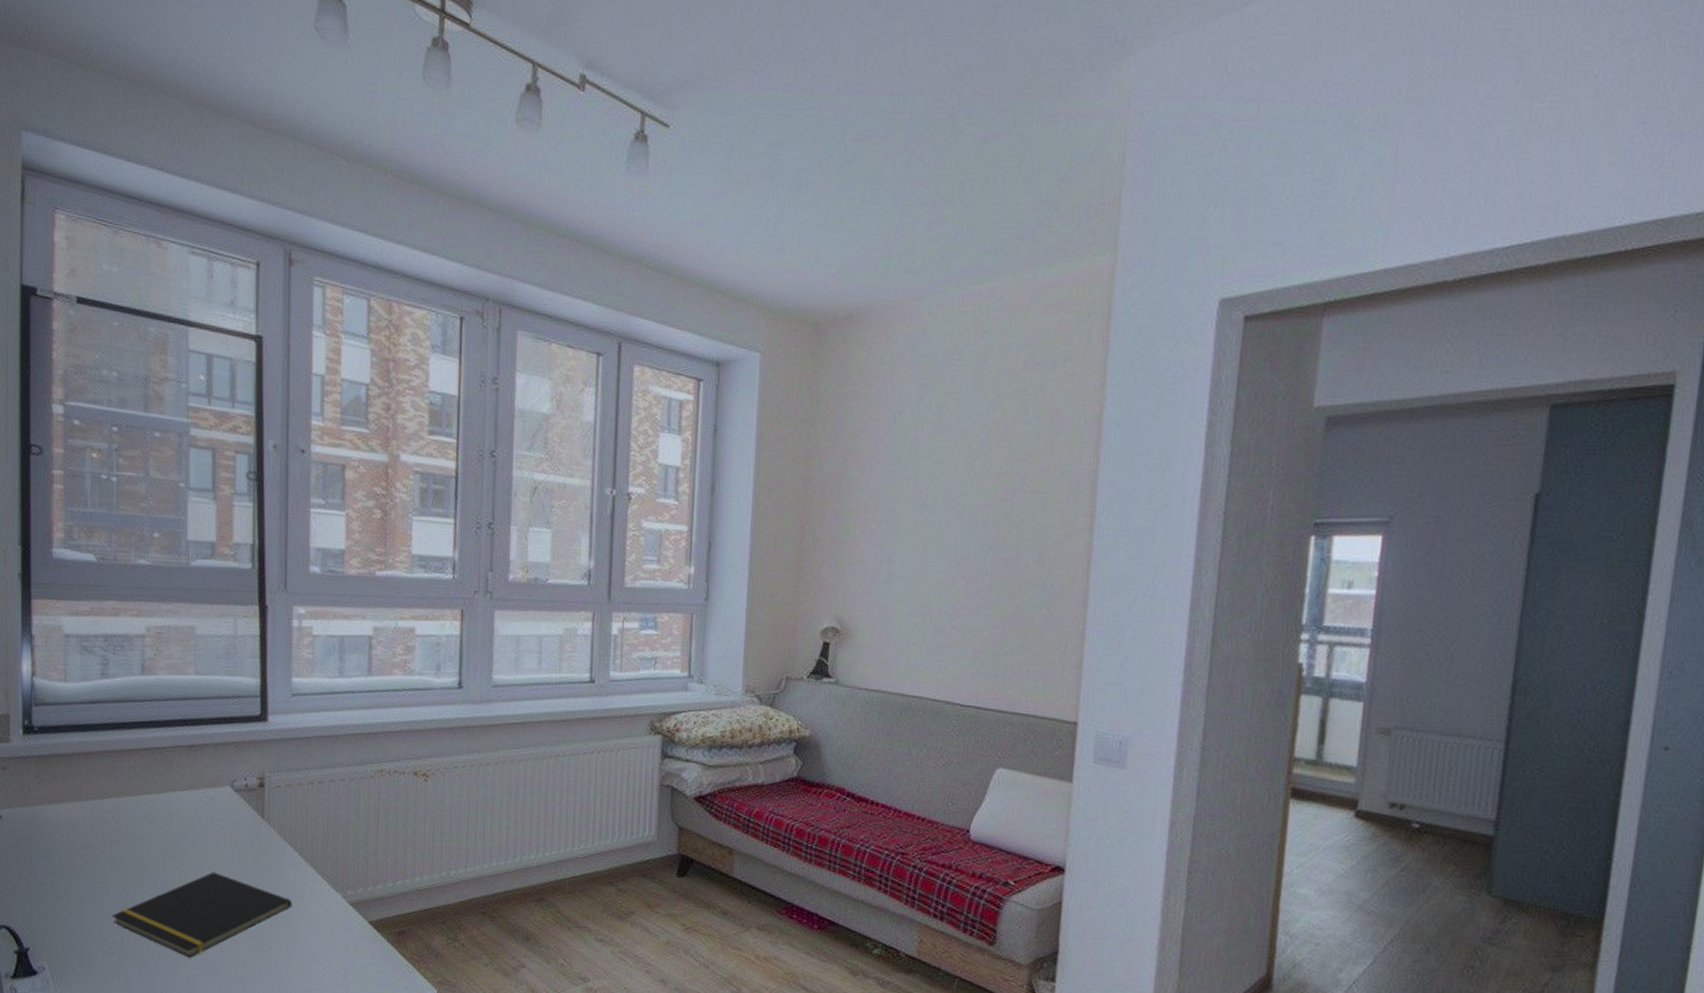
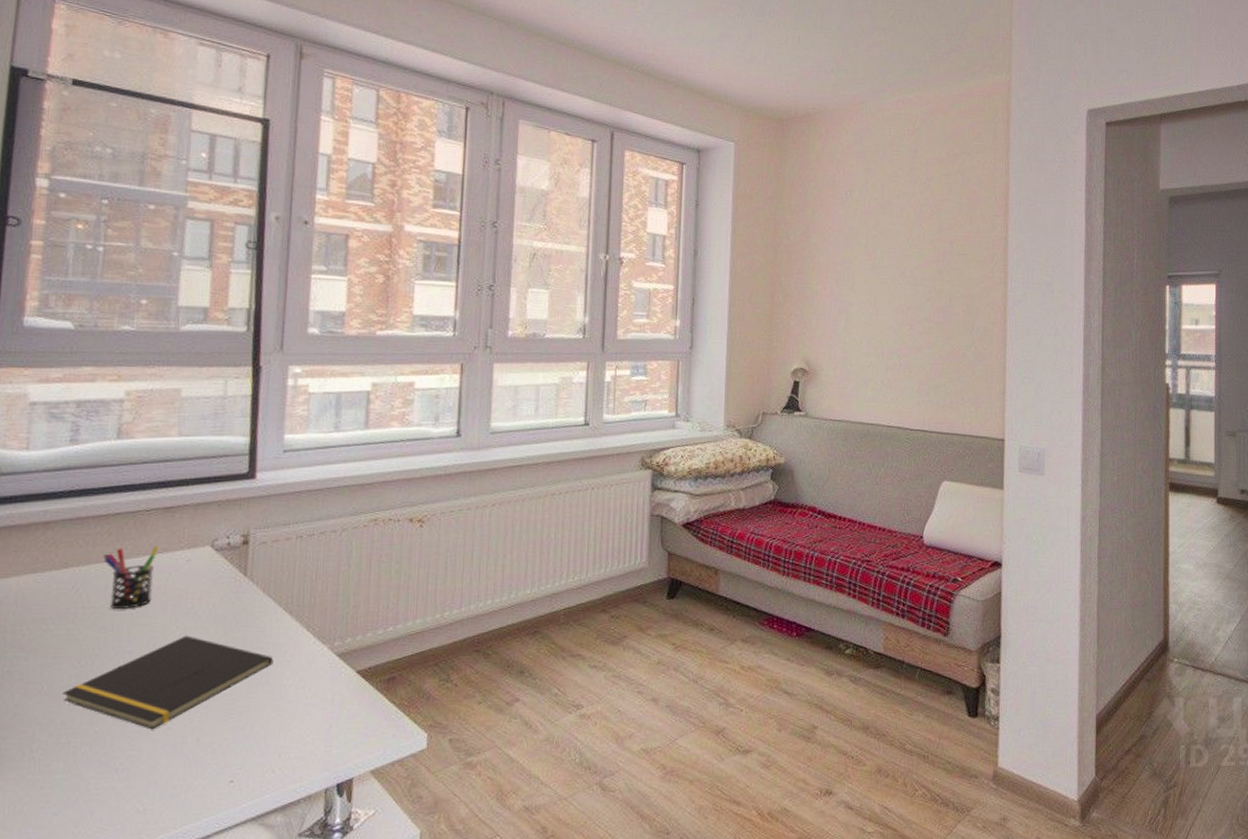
pen holder: none [137,782,185,842] -> present [103,545,160,609]

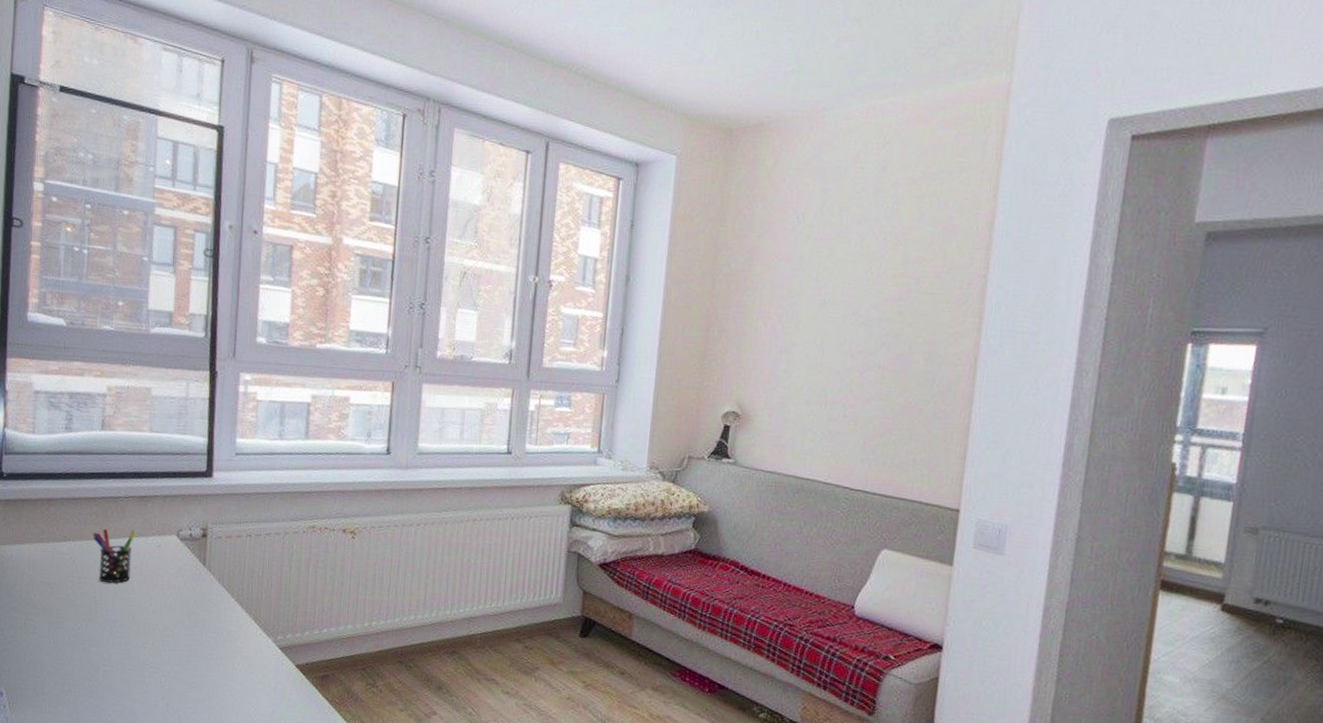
notepad: present [62,635,274,730] -> none [64,612,227,691]

